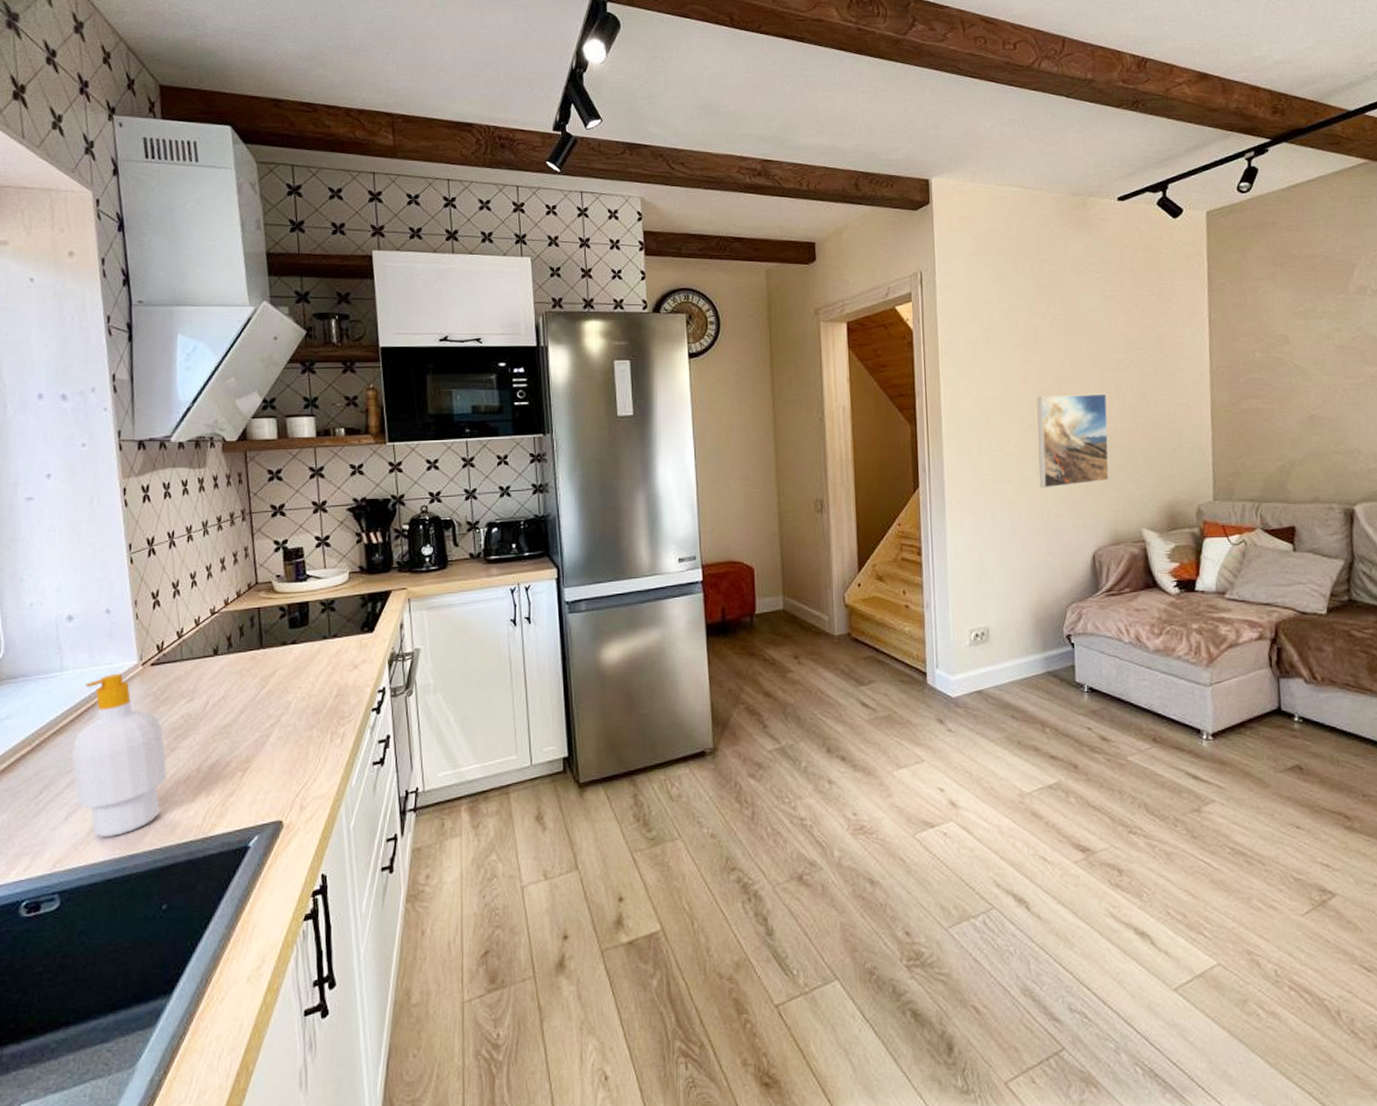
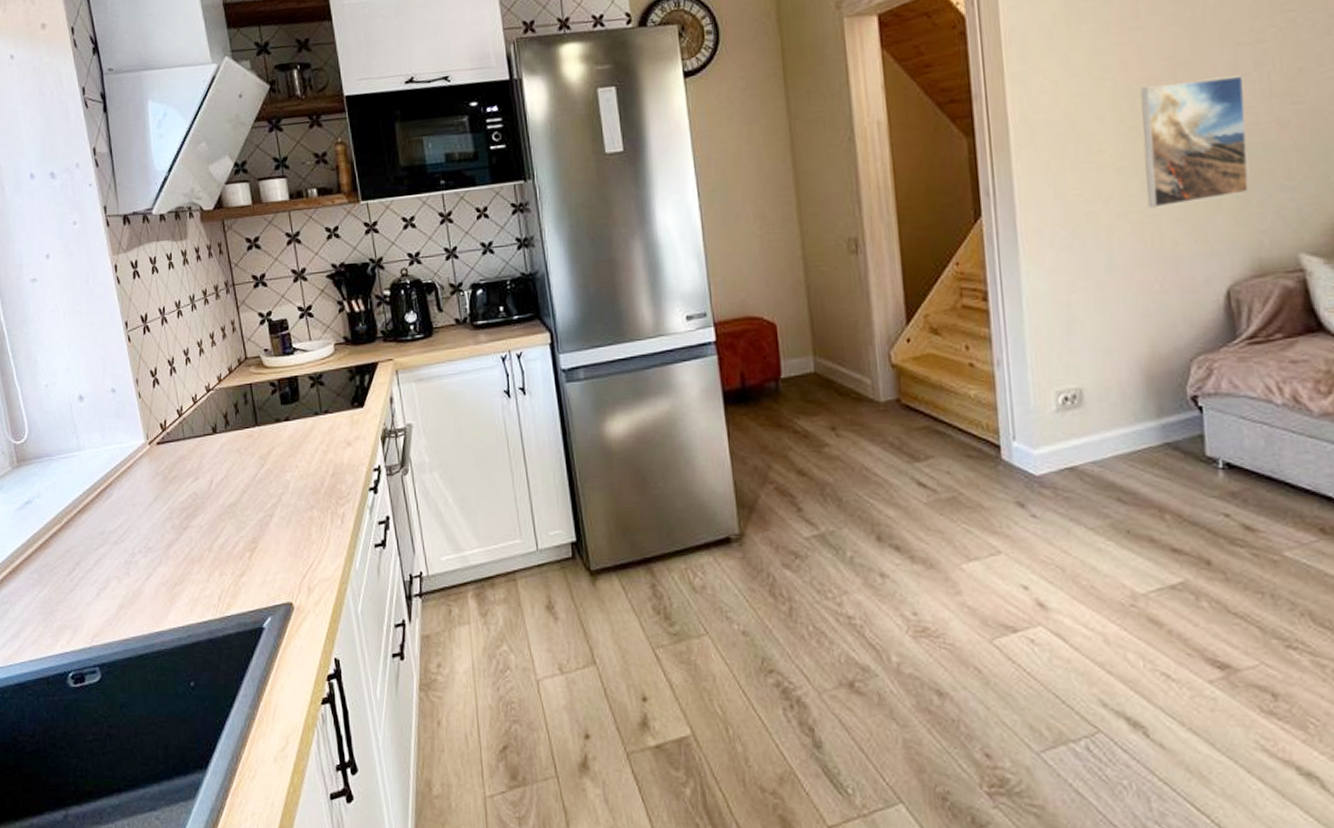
soap bottle: present [72,673,167,837] -> none [96,452,182,613]

